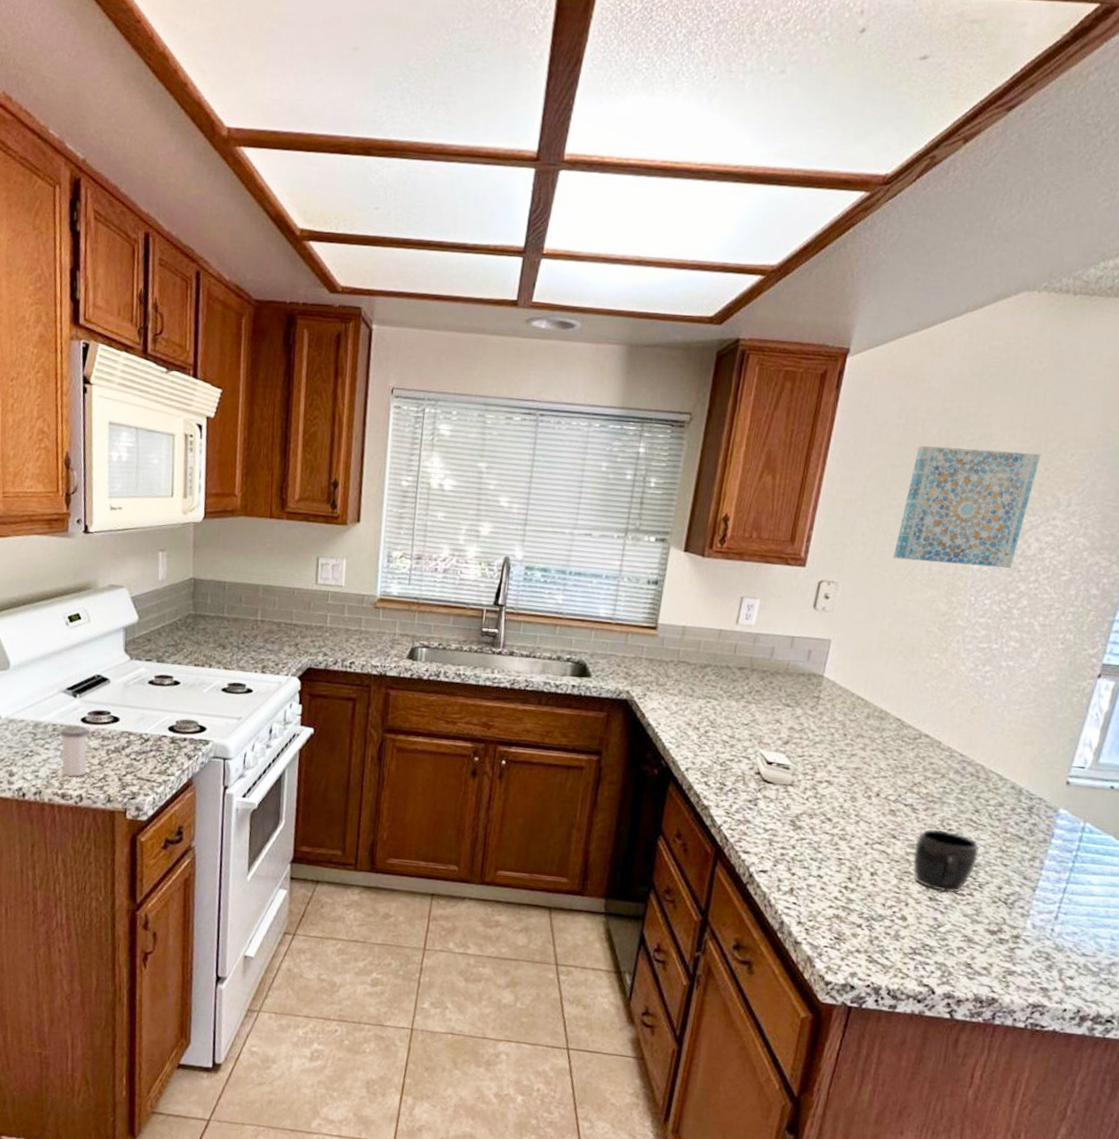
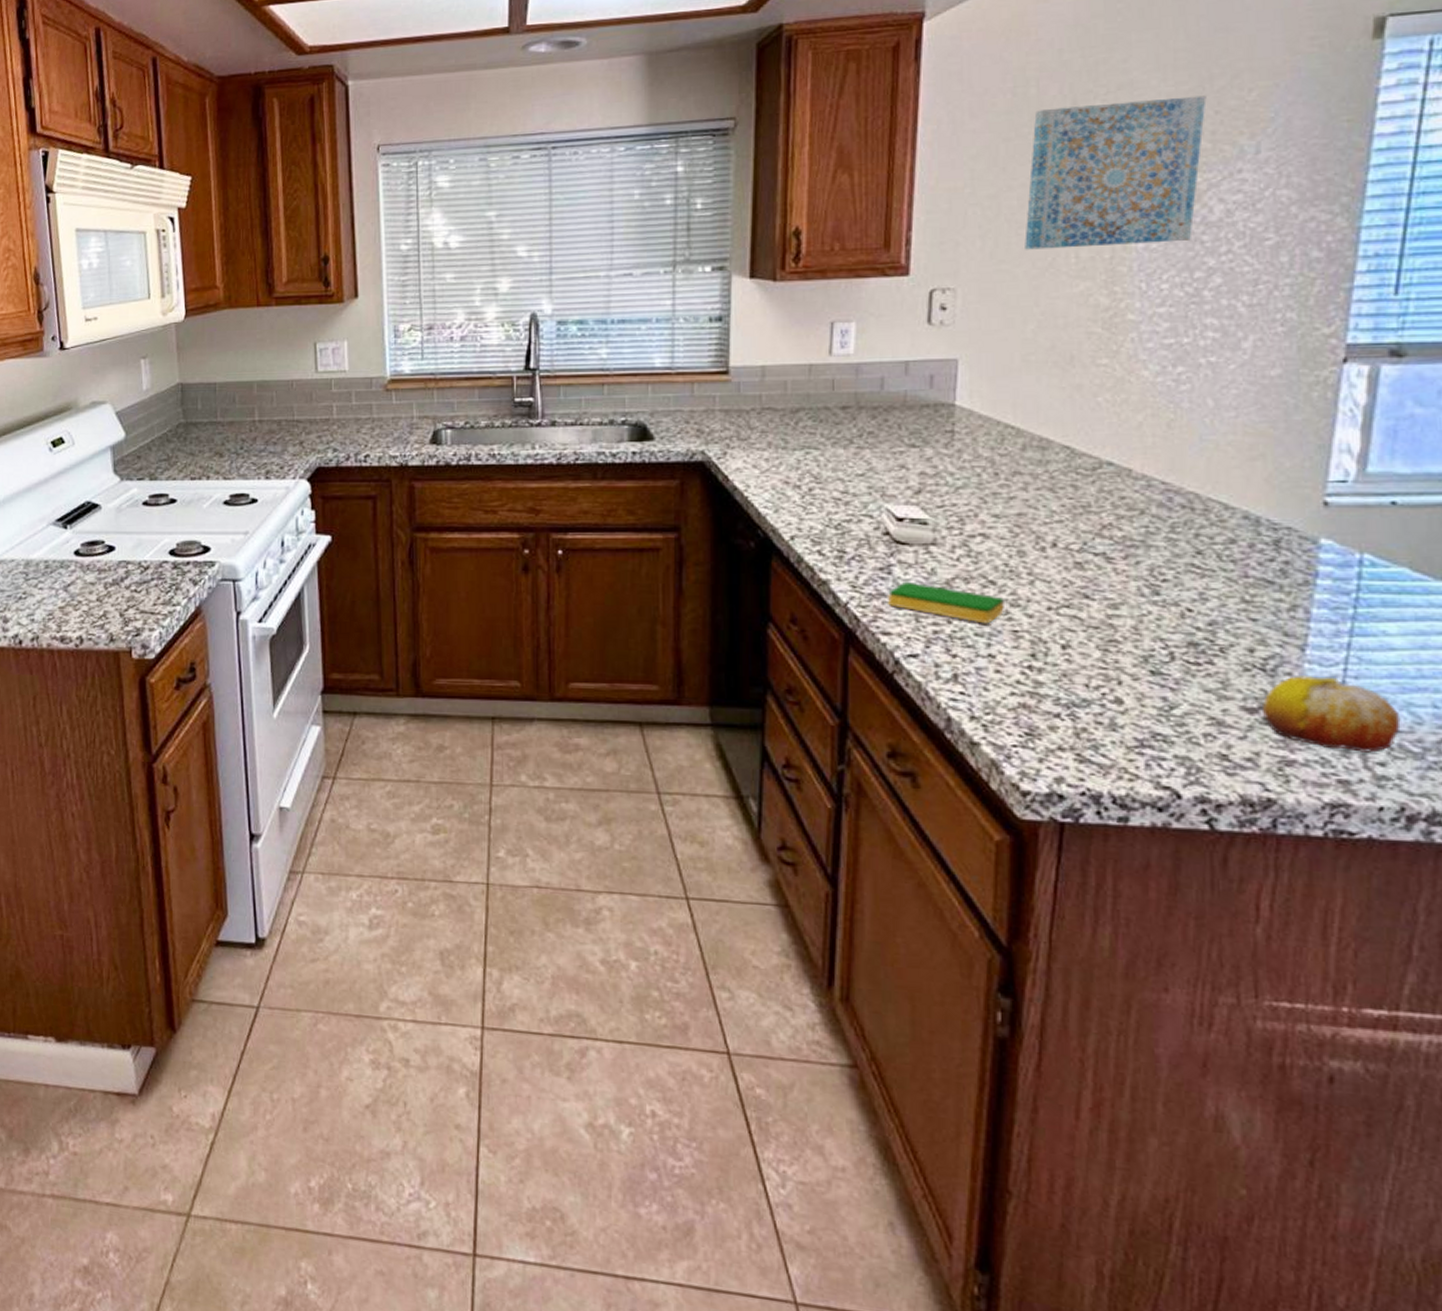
salt shaker: present [60,725,87,777] -> none [53,560,85,617]
dish sponge: none [751,812,836,851] -> present [888,581,1004,624]
mug: present [912,829,980,893] -> none [1117,582,1213,663]
fruit: none [999,909,1089,969] -> present [1263,676,1401,753]

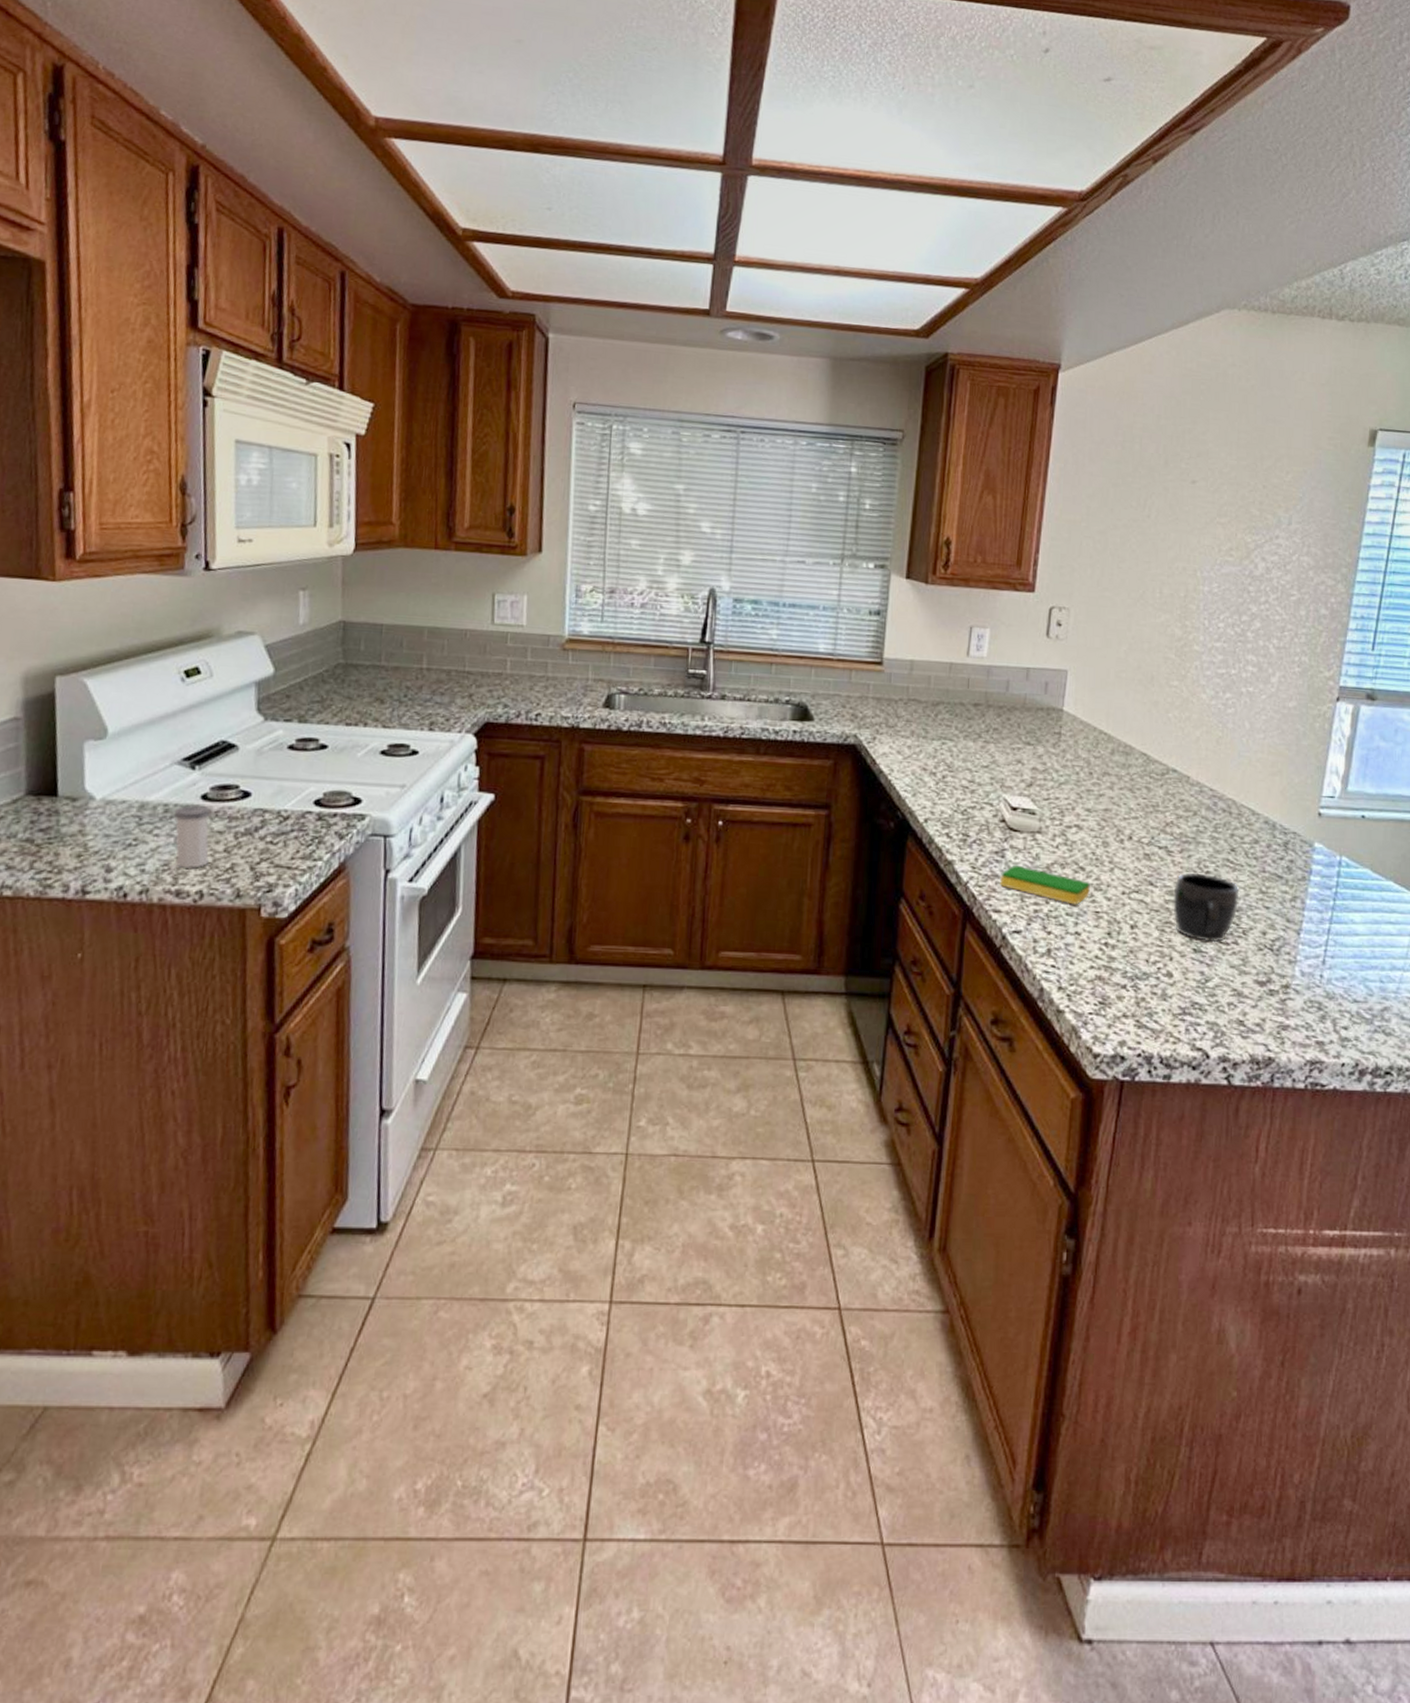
salt shaker: none [53,560,85,617] -> present [174,804,209,869]
wall art: present [1025,95,1207,250] -> none [1123,463,1258,590]
mug: none [1117,582,1213,663] -> present [1173,873,1240,943]
fruit: present [1263,676,1401,753] -> none [1269,955,1359,1019]

